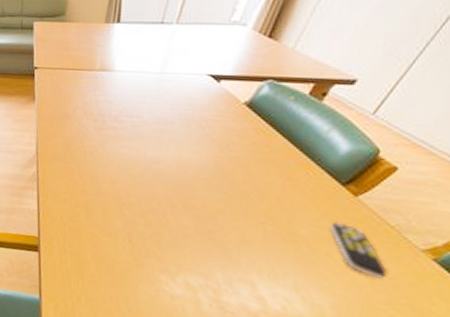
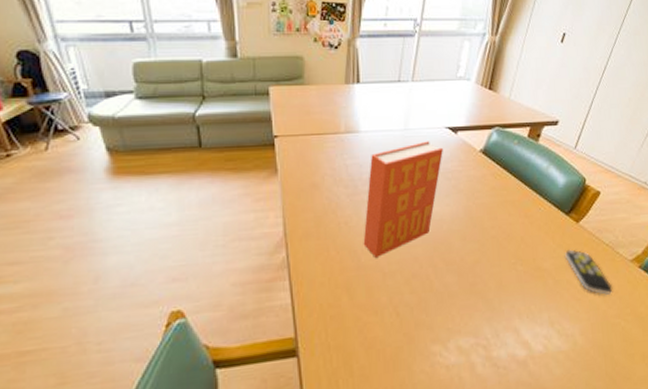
book: none [105,86,201,188] -> present [363,141,443,258]

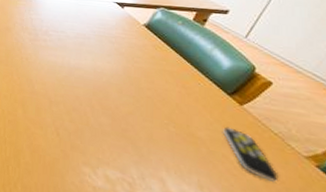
book: present [363,141,443,258] -> none [38,10,110,89]

